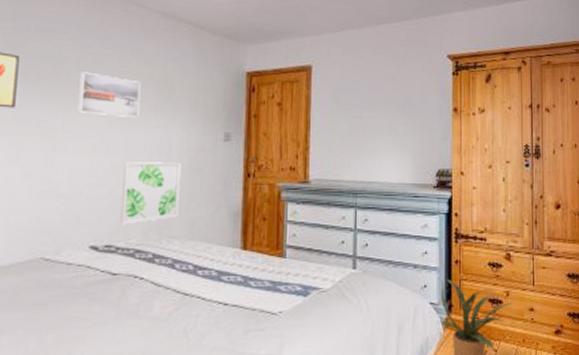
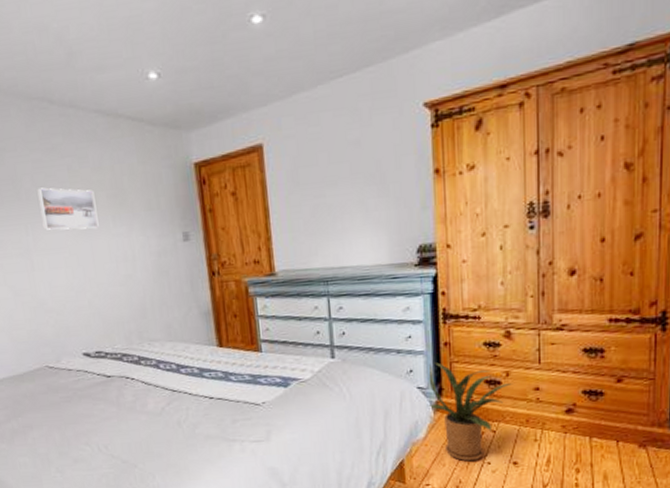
wall art: present [119,162,181,225] -> none [95,268,154,333]

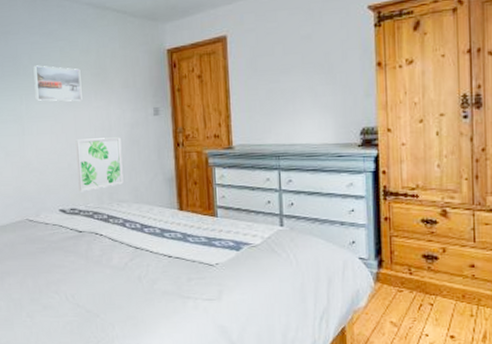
wall art: none [95,268,154,333] -> present [75,137,124,192]
house plant: present [428,362,514,462] -> none [369,236,450,332]

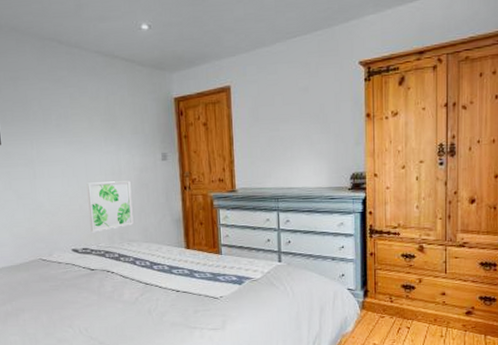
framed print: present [33,65,82,102] -> none [43,111,93,147]

